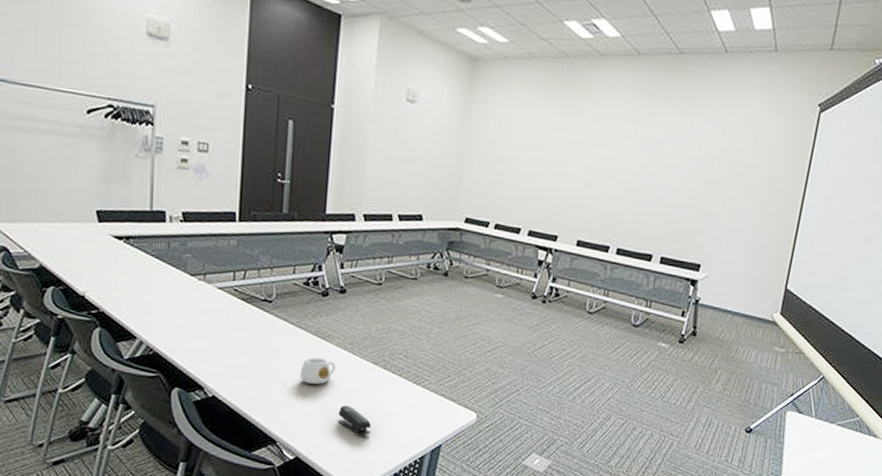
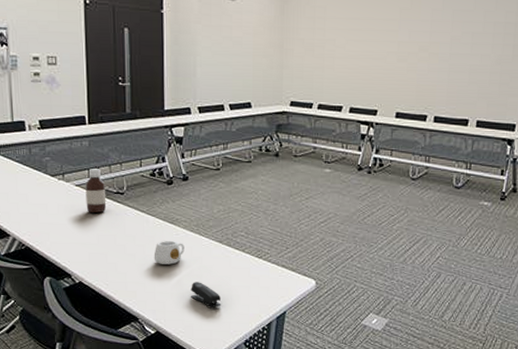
bottle: none [228,271,252,321] -> present [85,169,107,213]

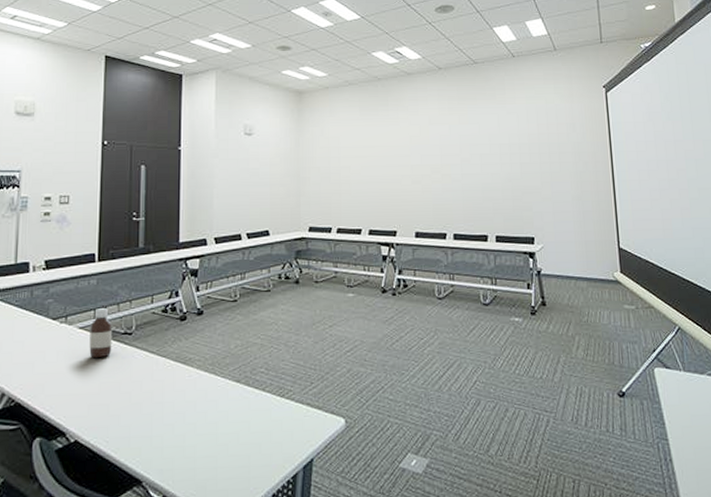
mug: present [153,241,185,265] -> none [162,384,198,412]
stapler: present [191,282,222,308] -> none [204,430,240,461]

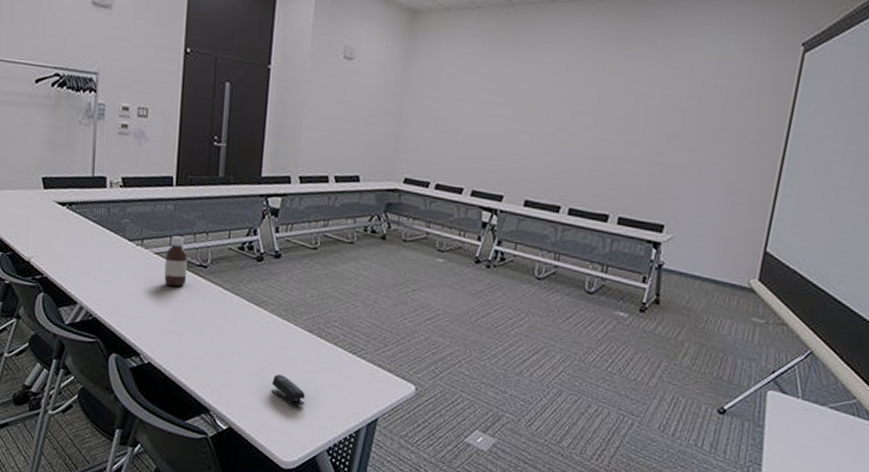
stapler: none [204,430,240,461] -> present [271,374,305,407]

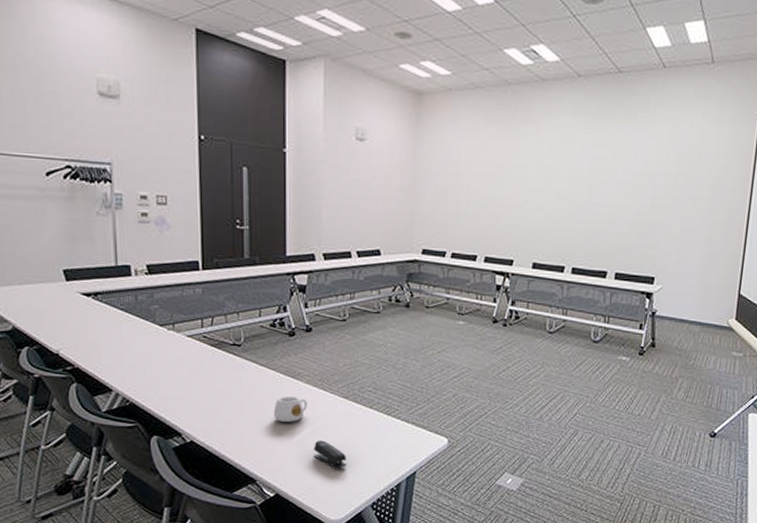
bottle: present [164,236,188,287] -> none [198,318,222,366]
mug: none [233,324,270,352] -> present [273,397,307,422]

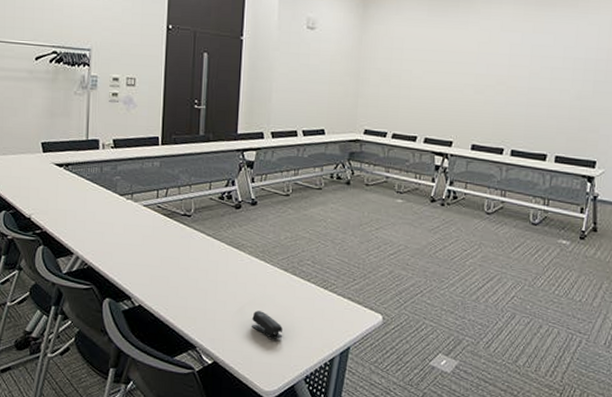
mug: present [273,397,307,422] -> none [216,266,249,292]

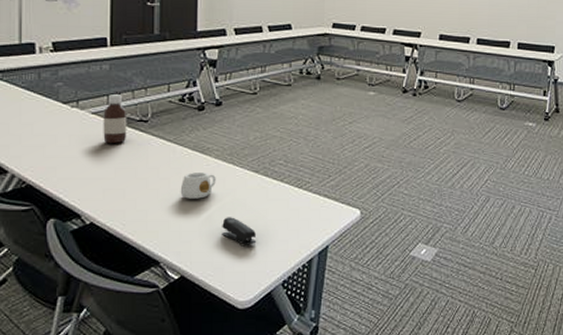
bottle: none [152,189,174,235] -> present [103,94,127,143]
mug: none [216,266,249,292] -> present [180,173,216,199]

